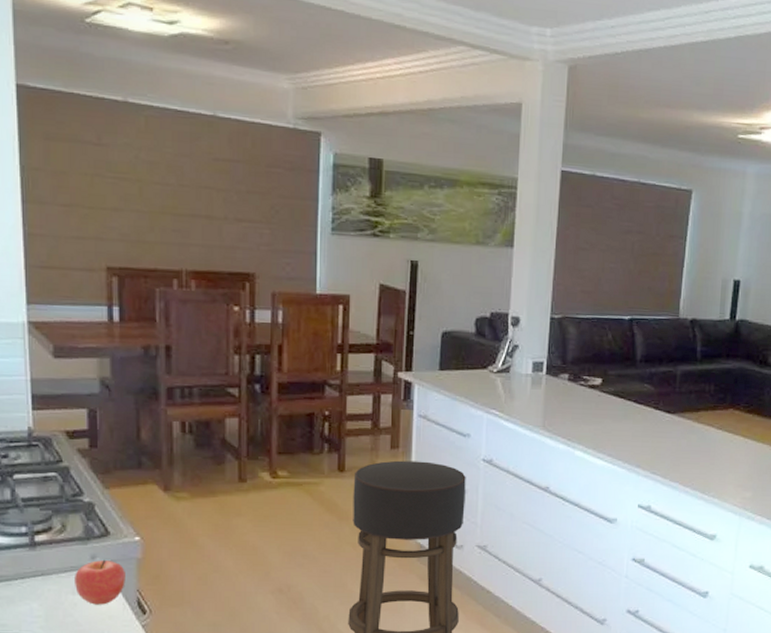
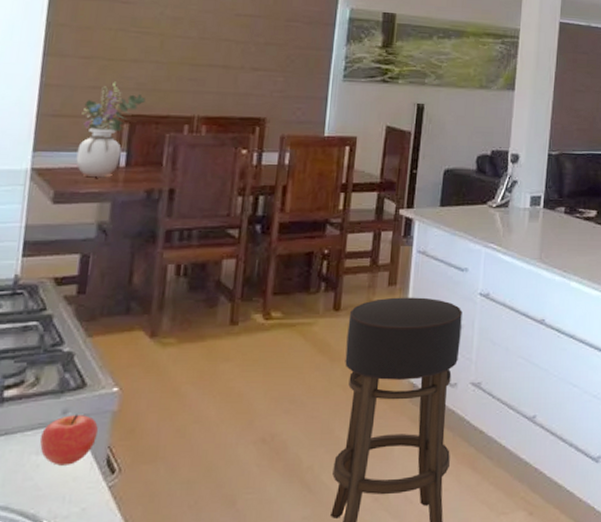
bouquet: none [69,231,131,332] -> present [76,81,145,177]

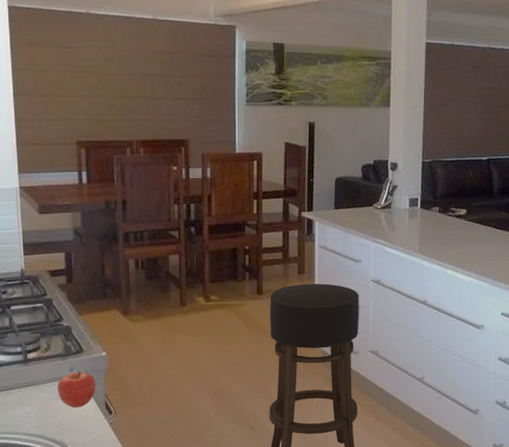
bouquet: present [76,81,145,177] -> none [49,114,94,192]

